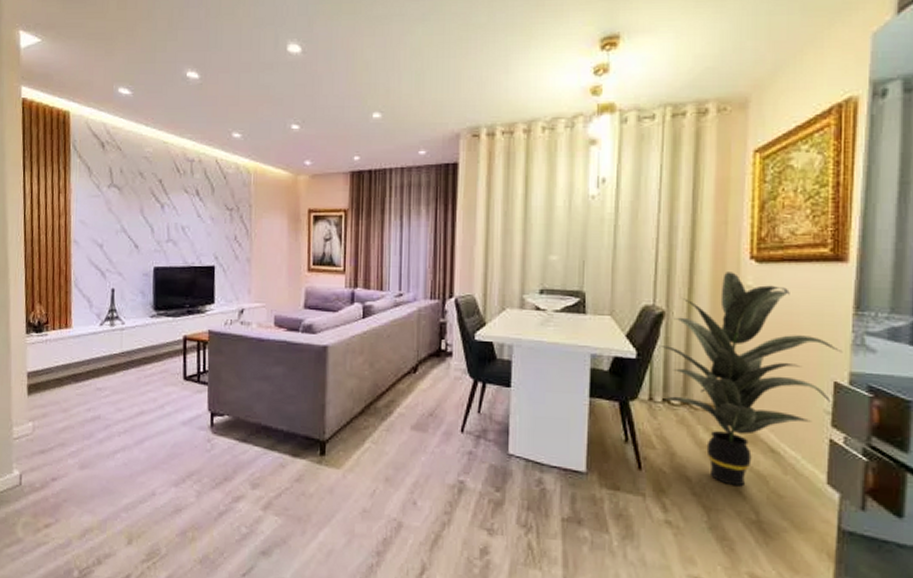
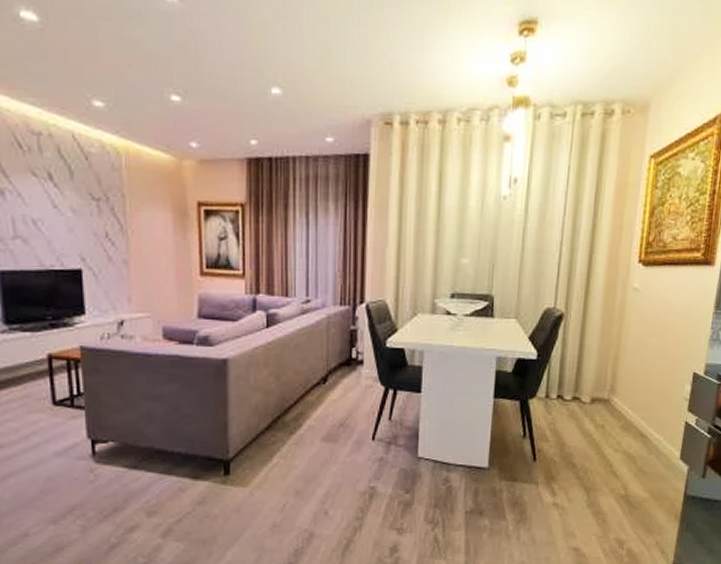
indoor plant: present [660,272,843,487] -> none [557,275,703,468]

